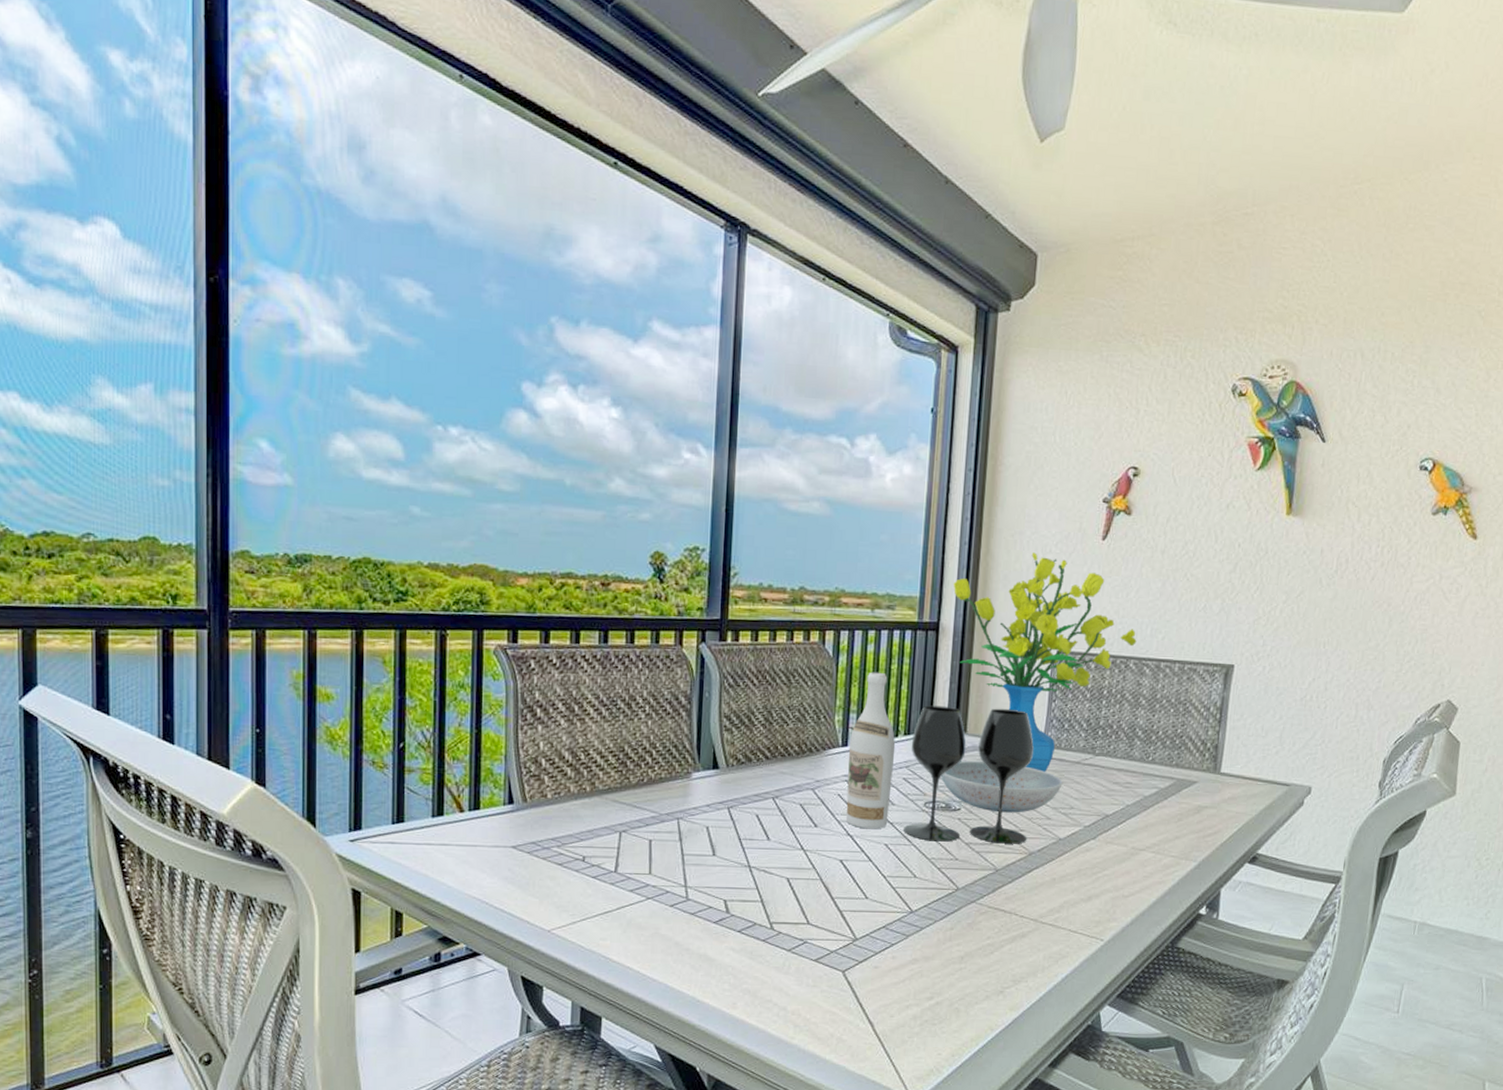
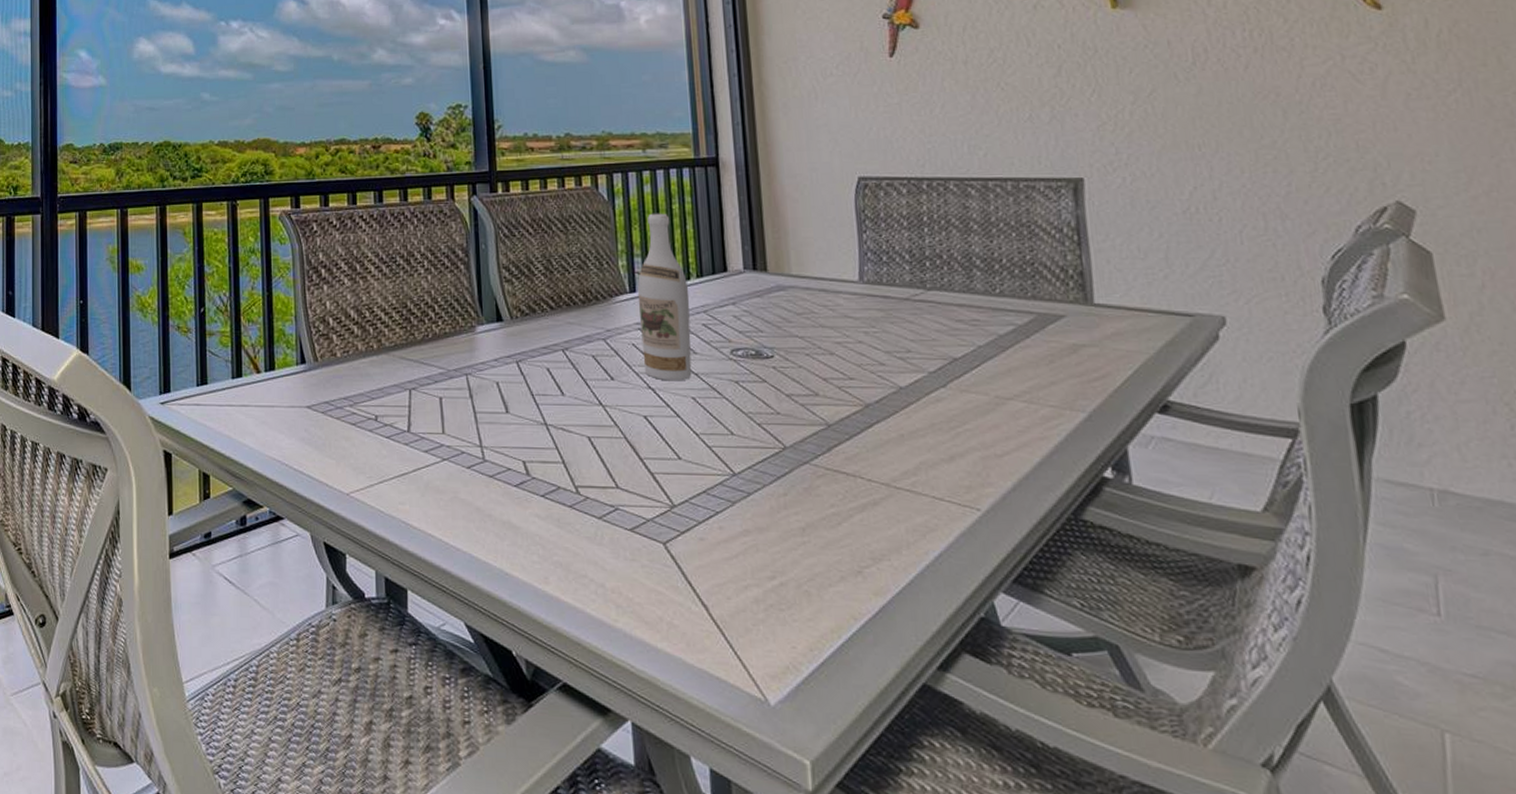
wine glass: present [904,705,1034,844] -> none [706,243,860,395]
dish: present [941,760,1063,813] -> none [746,301,892,359]
bouquet: present [953,552,1137,772] -> none [727,77,953,311]

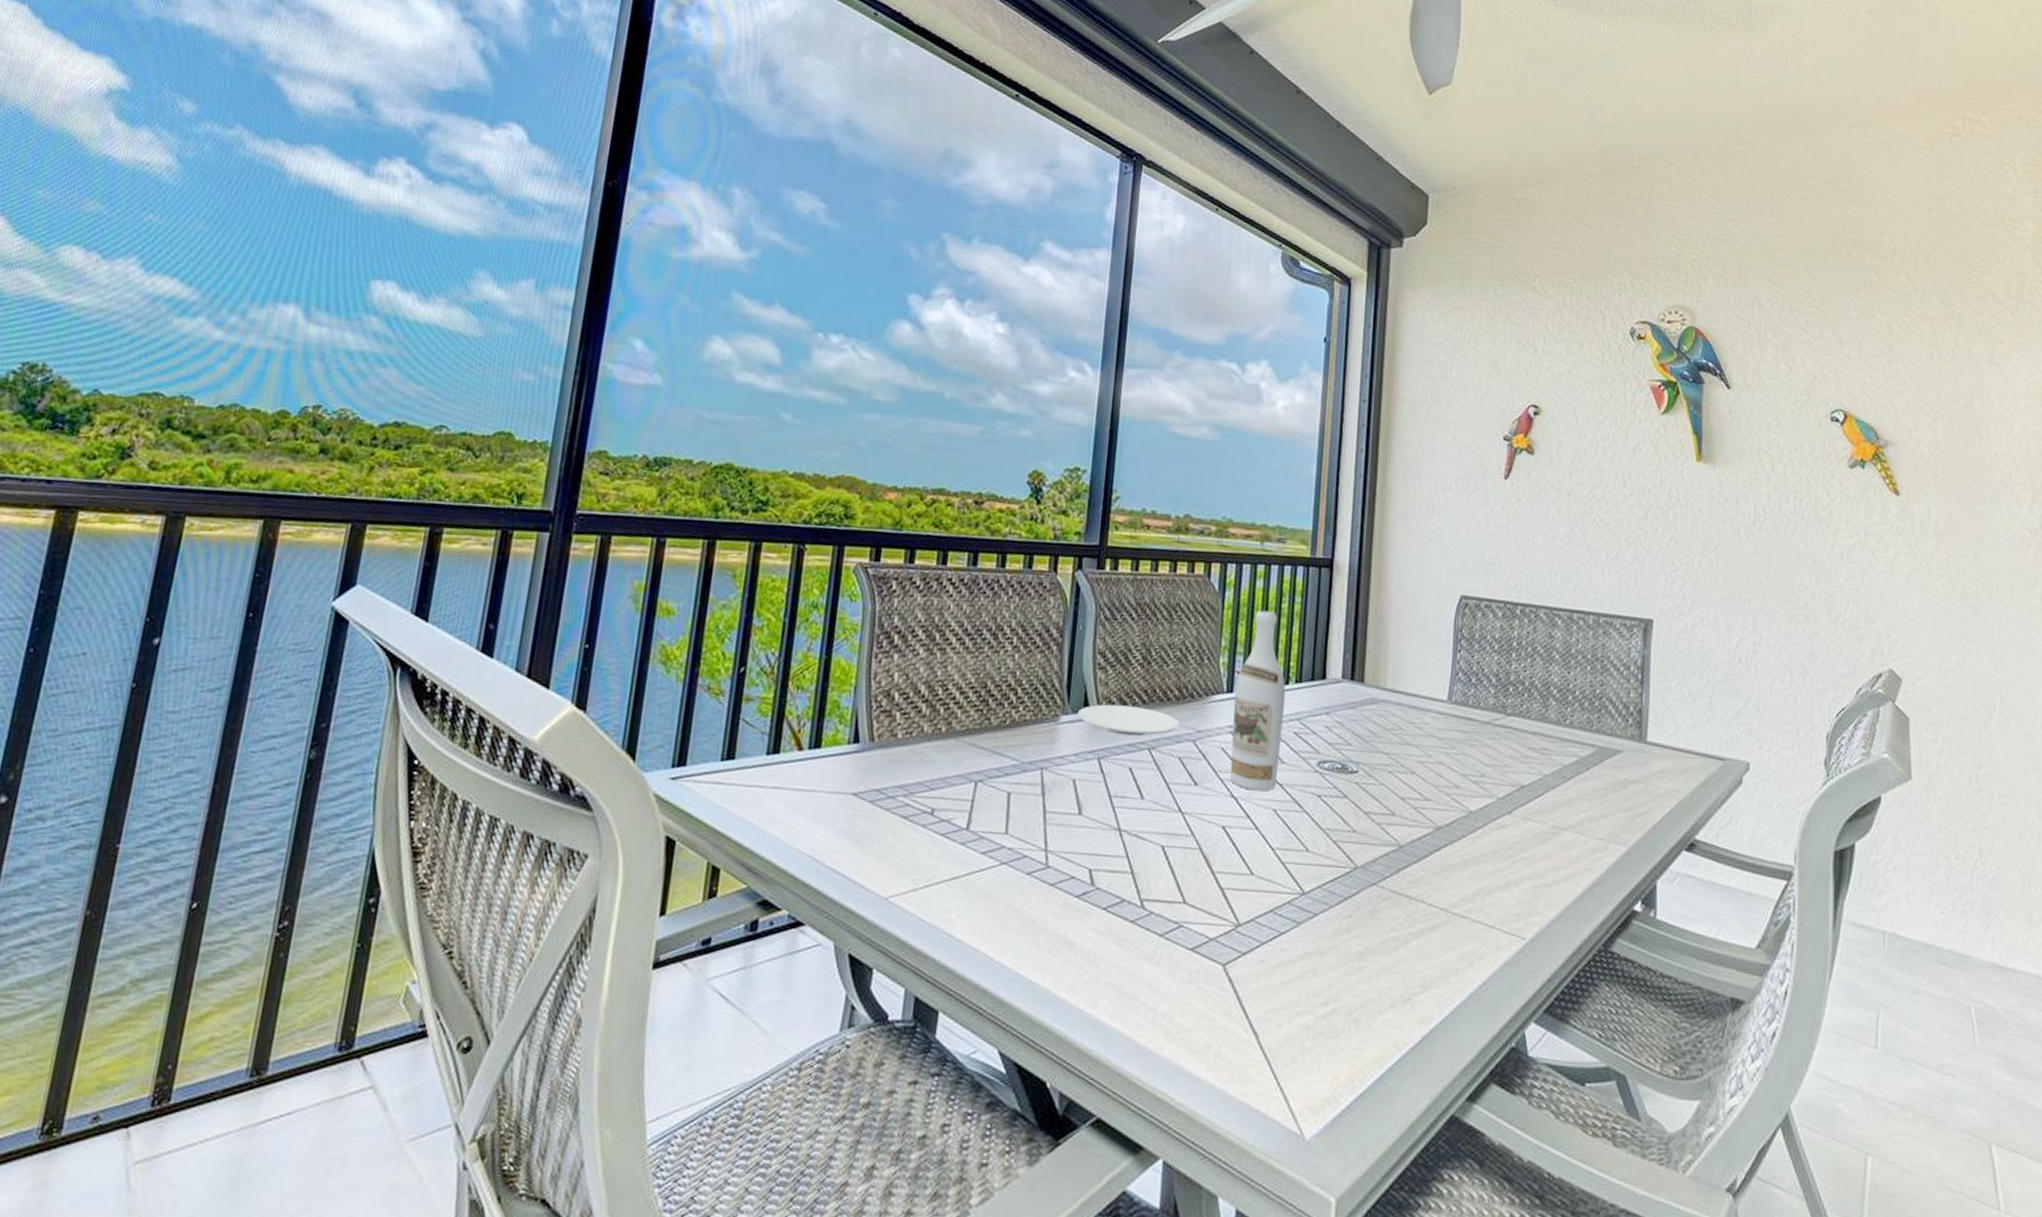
plate: none [491,313,588,339] -> present [1077,704,1179,736]

